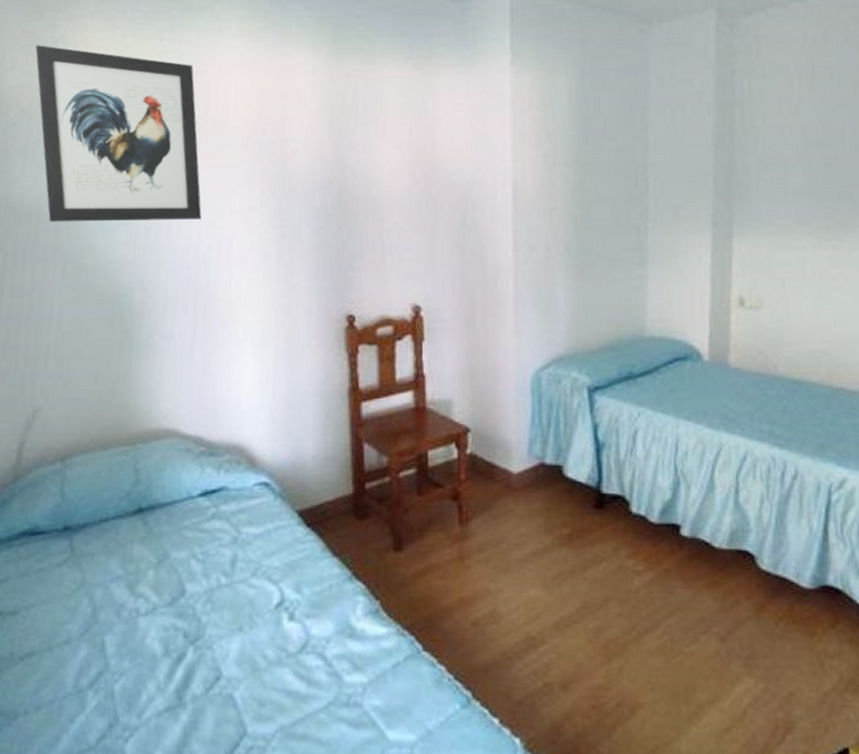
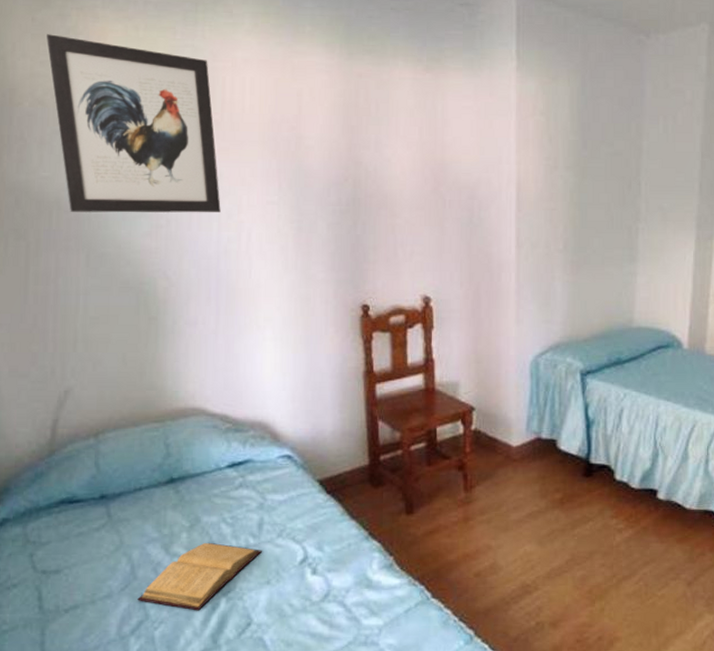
book: none [97,581,234,661] -> present [137,542,262,611]

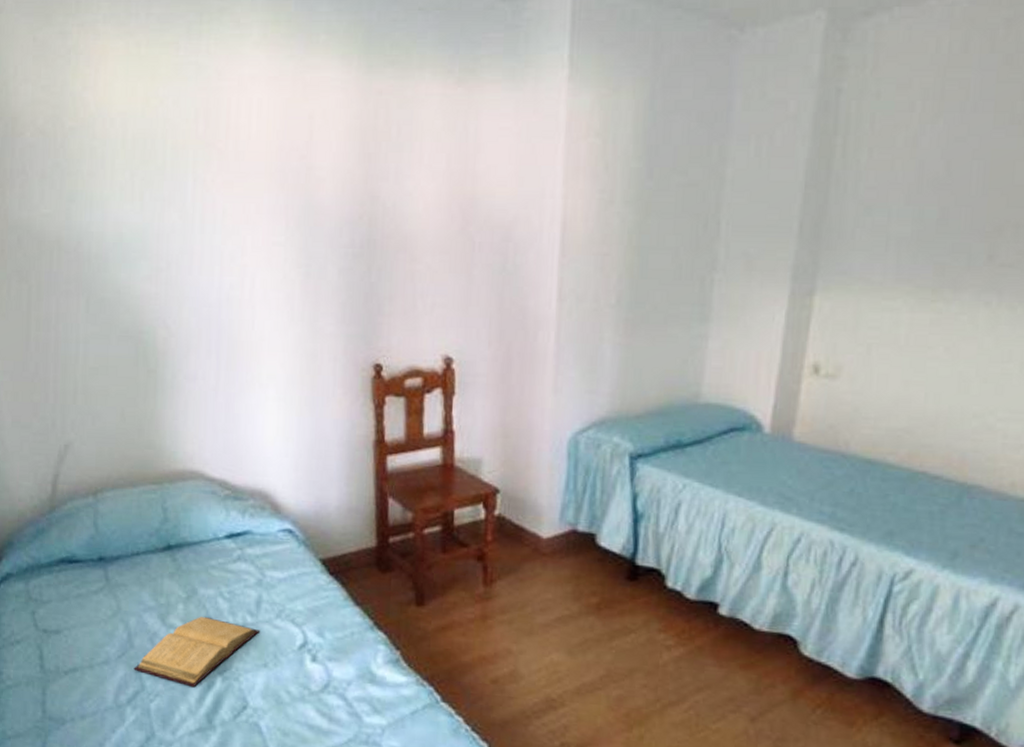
wall art: present [46,34,221,213] -> none [48,55,224,255]

